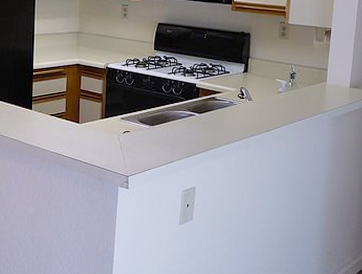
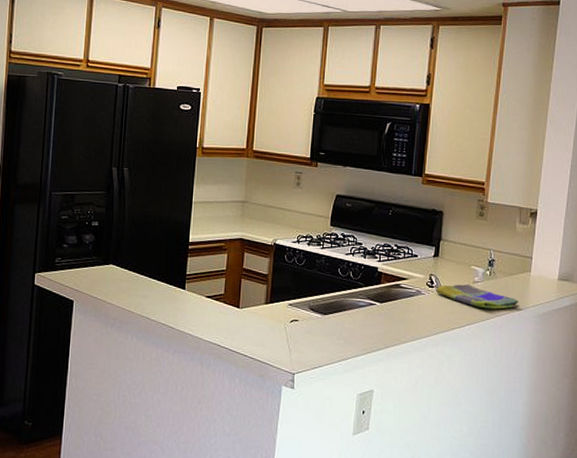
dish towel: none [246,95,318,115] -> present [436,284,520,310]

